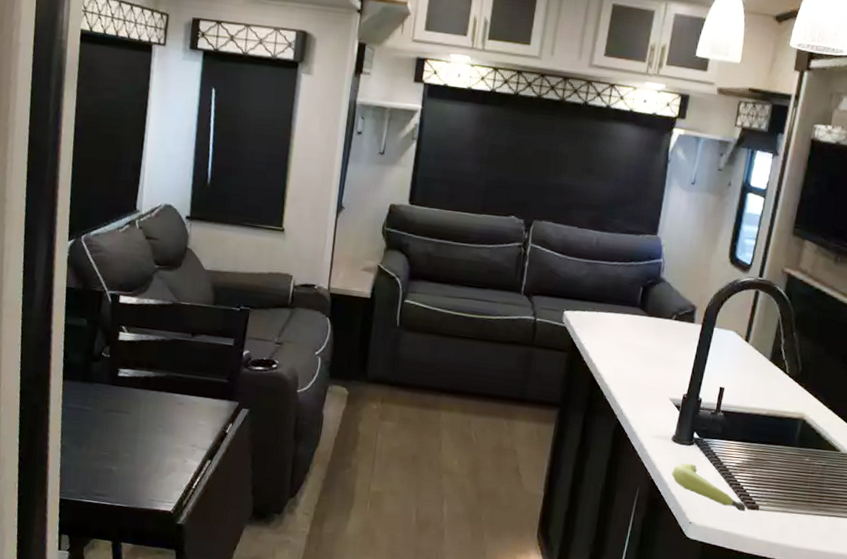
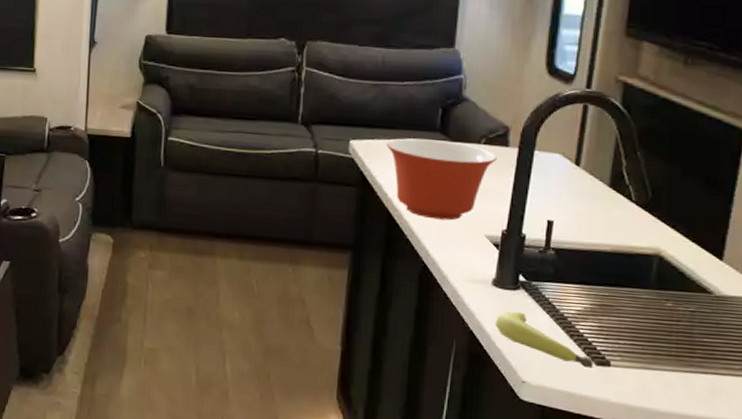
mixing bowl: none [594,311,684,385] -> present [386,138,497,221]

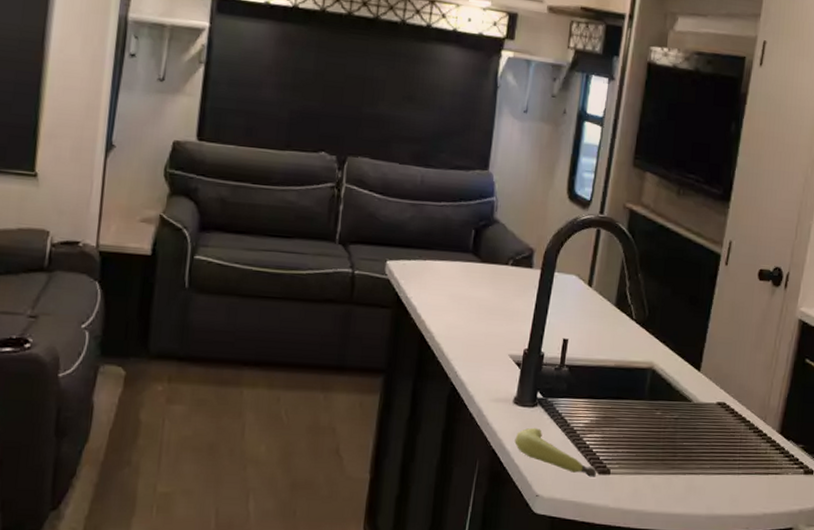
mixing bowl: present [386,138,497,221] -> none [422,259,522,341]

